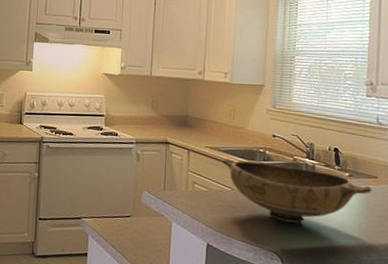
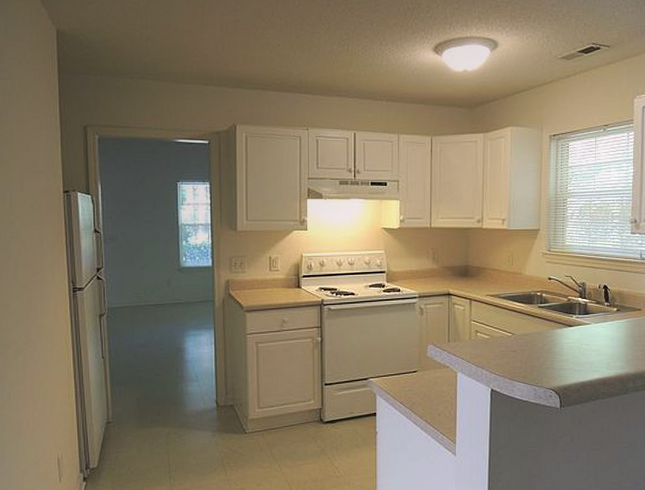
bowl: present [222,158,372,223] -> none [503,305,637,360]

